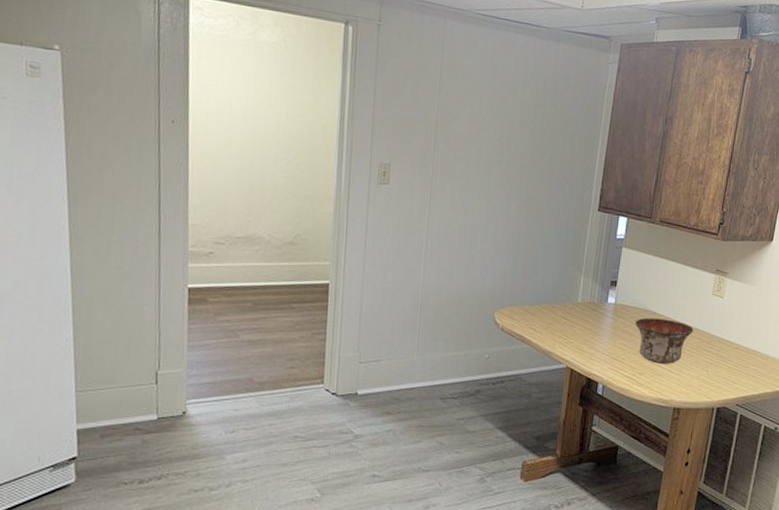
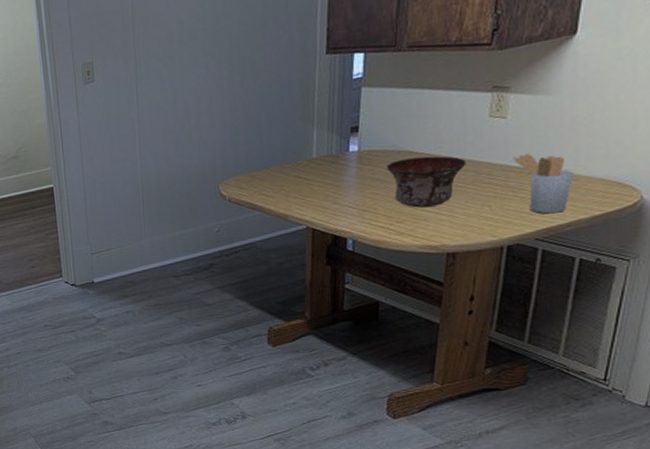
utensil holder: none [725,330,765,385] -> present [512,153,575,214]

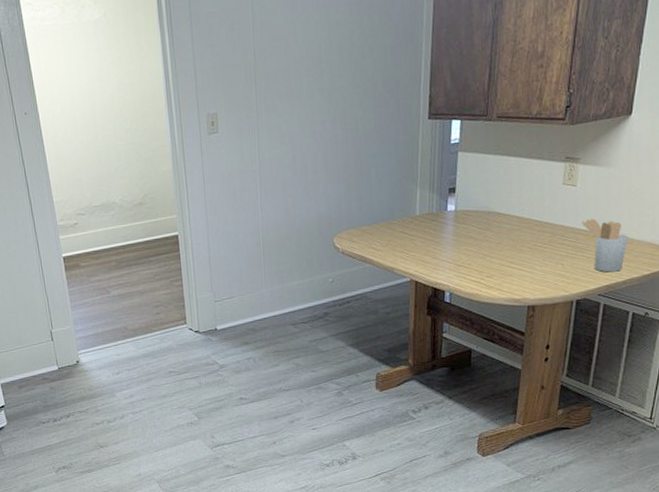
bowl: present [386,156,466,208] -> none [478,217,544,264]

